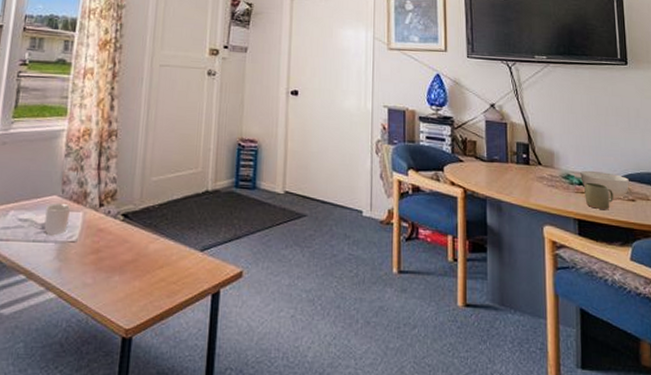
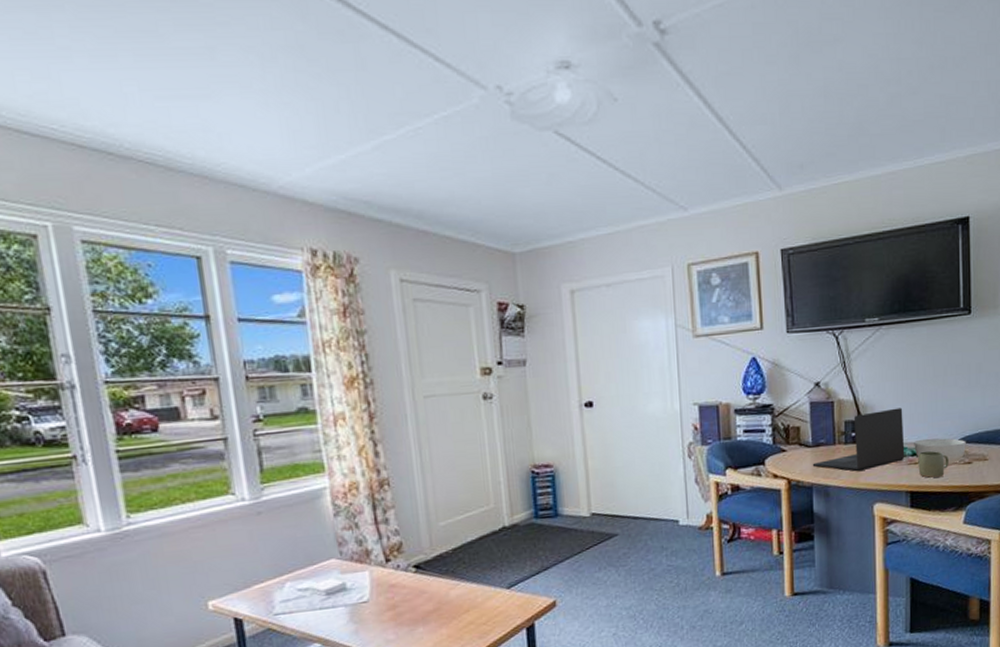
mug: present [44,203,70,236] -> none [326,565,356,600]
laptop: none [487,137,572,192] -> present [812,407,905,472]

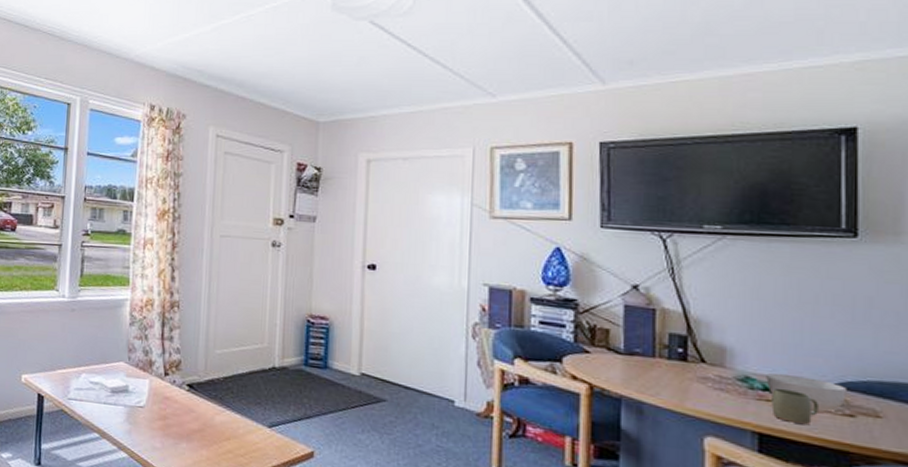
laptop: present [812,407,905,472] -> none [622,329,753,395]

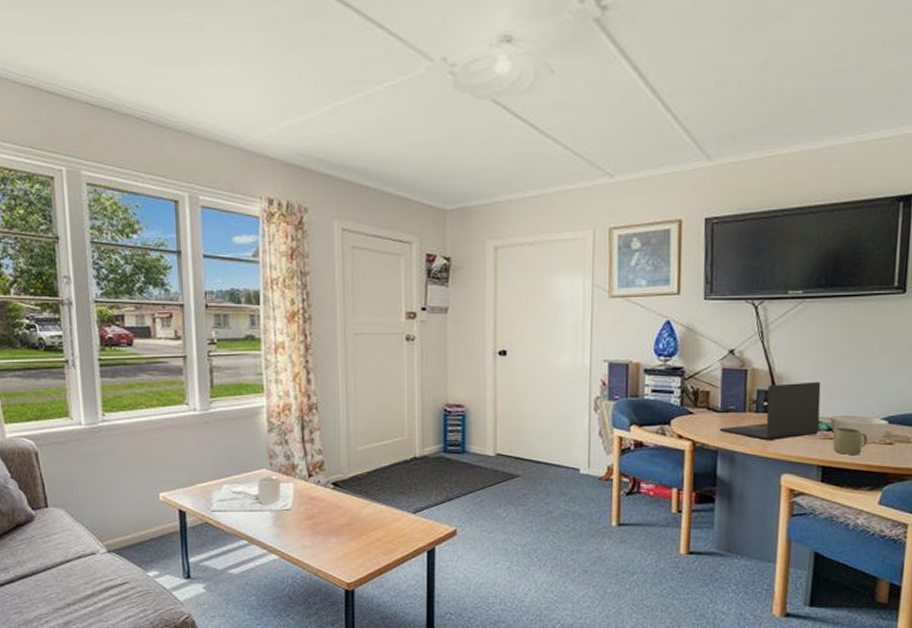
mug: none [113,369,137,400] -> present [257,475,281,505]
laptop: none [622,329,753,395] -> present [719,381,821,441]

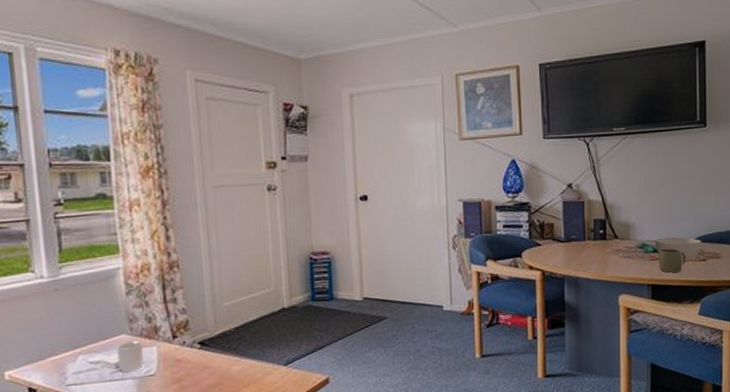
laptop: present [719,381,821,441] -> none [564,209,647,266]

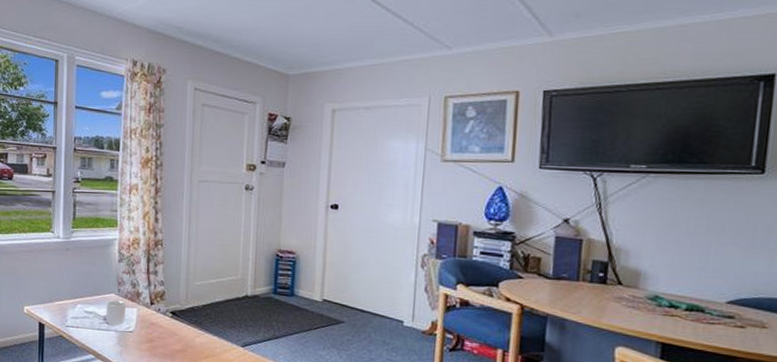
bowl: present [655,237,701,263] -> none [672,293,740,326]
mug: present [659,248,686,273] -> none [675,305,715,335]

